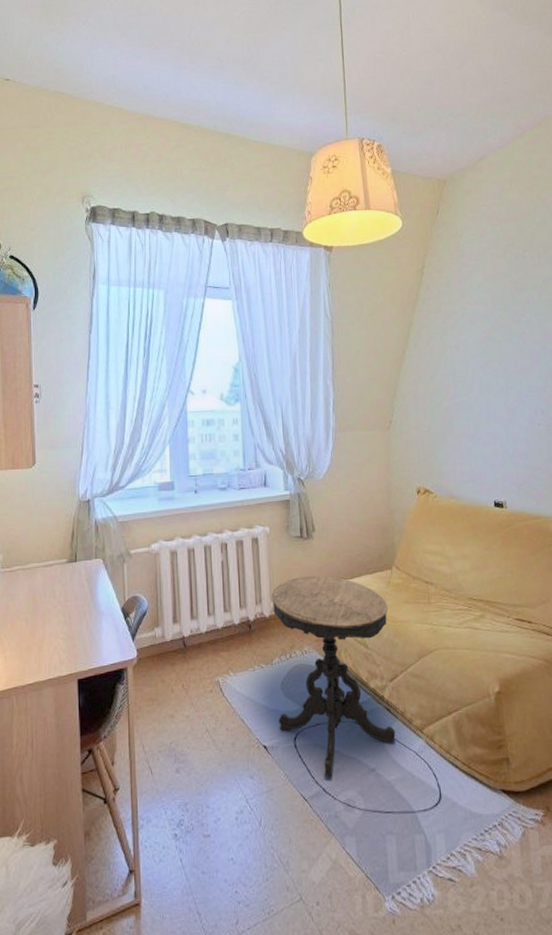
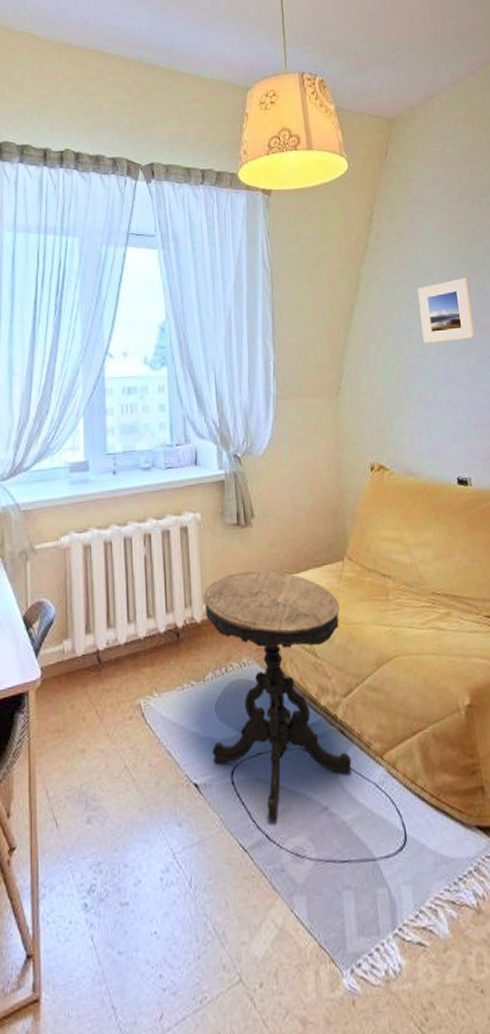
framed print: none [463,325,514,384] -> present [417,278,475,343]

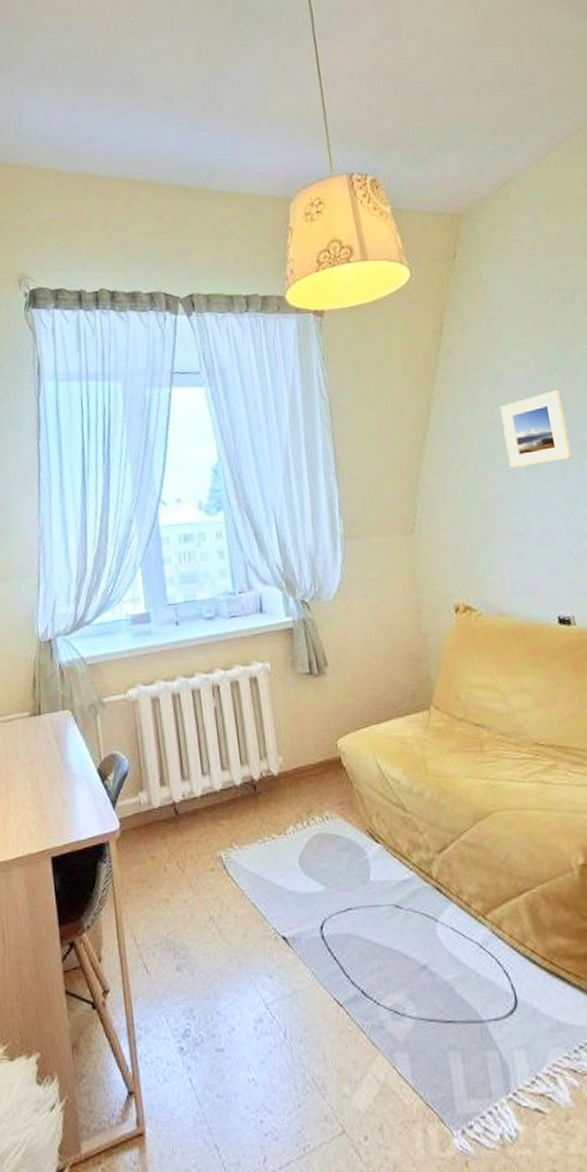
side table: present [203,570,352,821] -> none [278,721,451,977]

